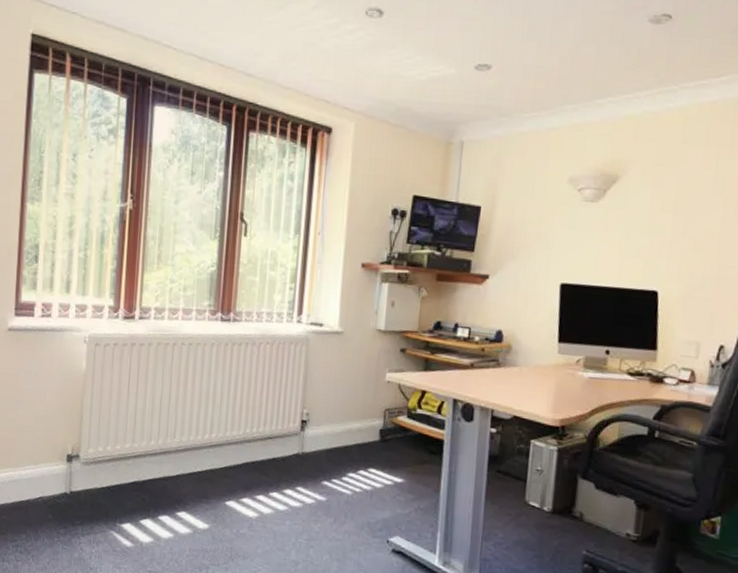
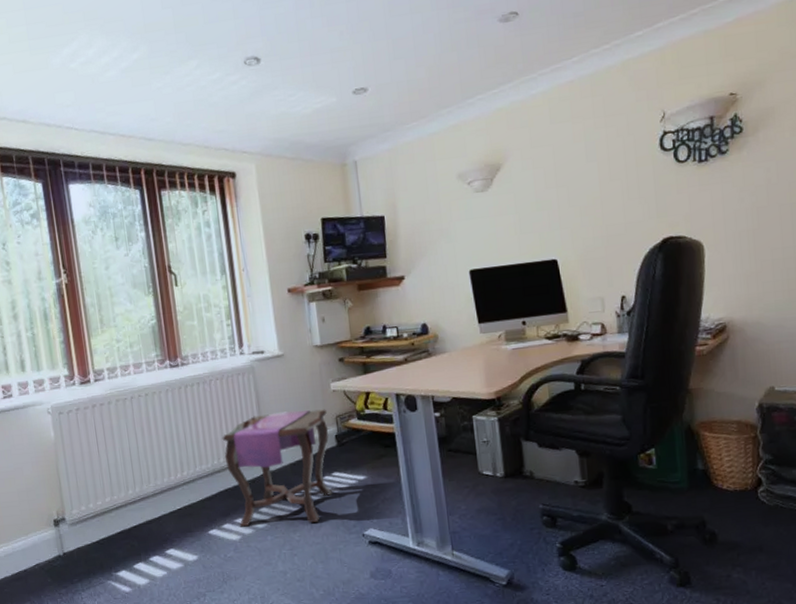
side table: none [258,390,376,518] -> present [222,409,332,527]

